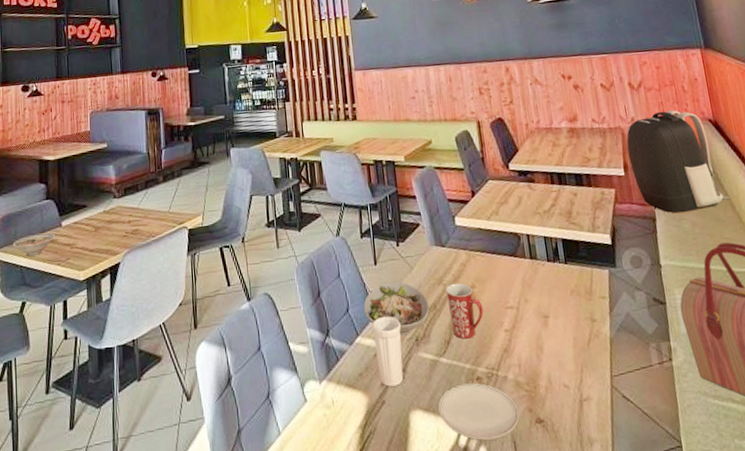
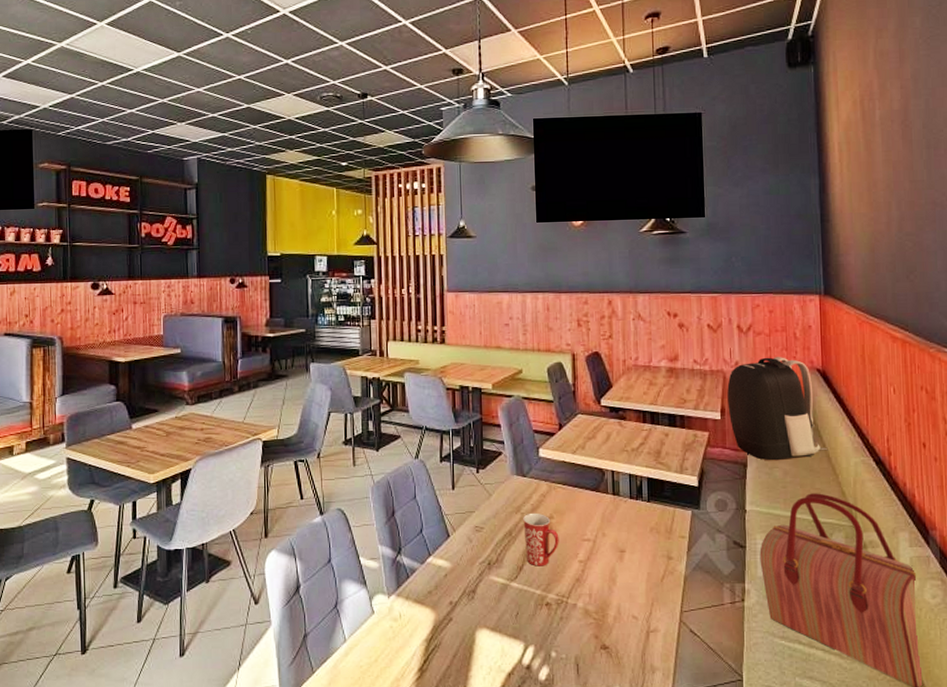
soup bowl: present [12,232,56,256] -> none [81,434,126,456]
salad: present [364,282,430,336] -> none [438,507,505,559]
cup: present [372,316,404,387] -> none [445,539,475,605]
plate: present [438,383,519,441] -> none [505,608,585,661]

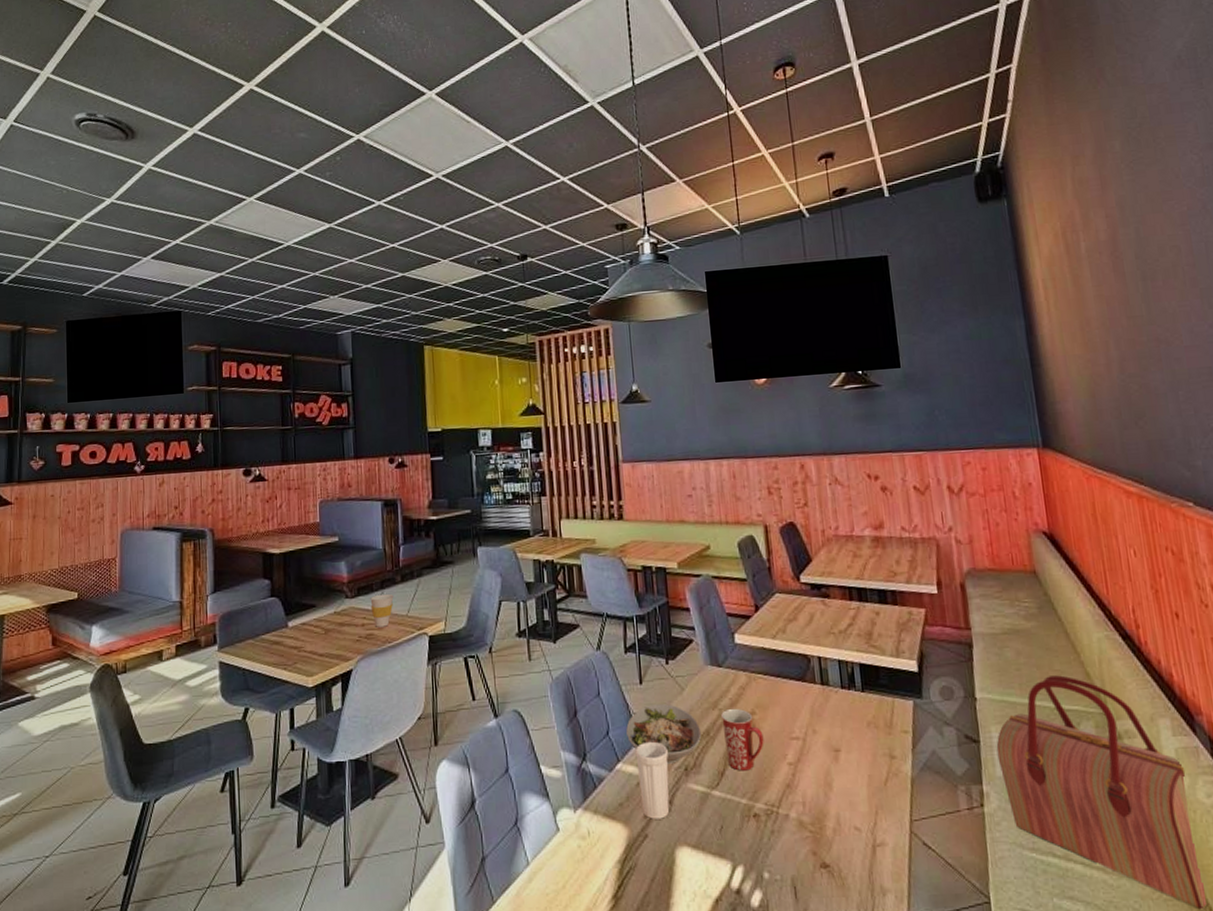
cup: none [209,402,231,432] -> present [370,593,394,627]
salad: none [438,507,505,559] -> present [626,704,702,764]
cup: none [445,539,475,605] -> present [635,741,670,819]
backpack: present [727,357,830,461] -> none [942,519,1067,640]

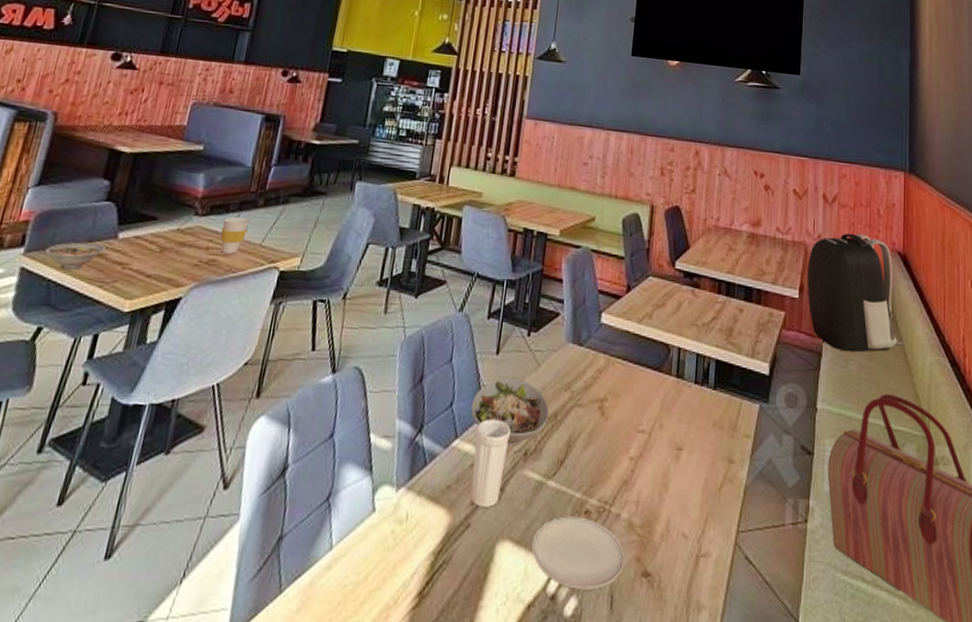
soup bowl: none [234,633,282,658] -> present [45,241,107,269]
plate: none [708,820,802,883] -> present [532,516,625,590]
mug: present [721,708,764,771] -> none [569,391,611,462]
backpack: none [942,519,1067,640] -> present [807,233,906,353]

